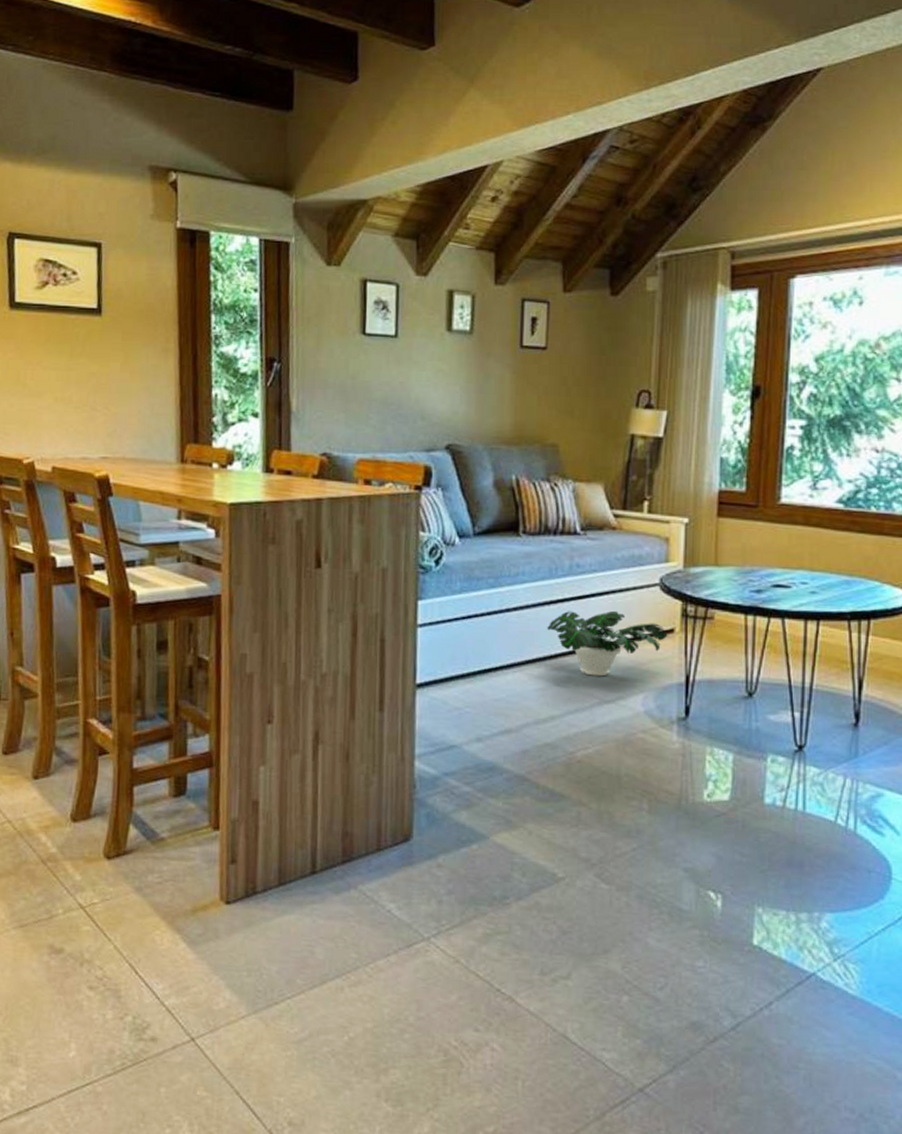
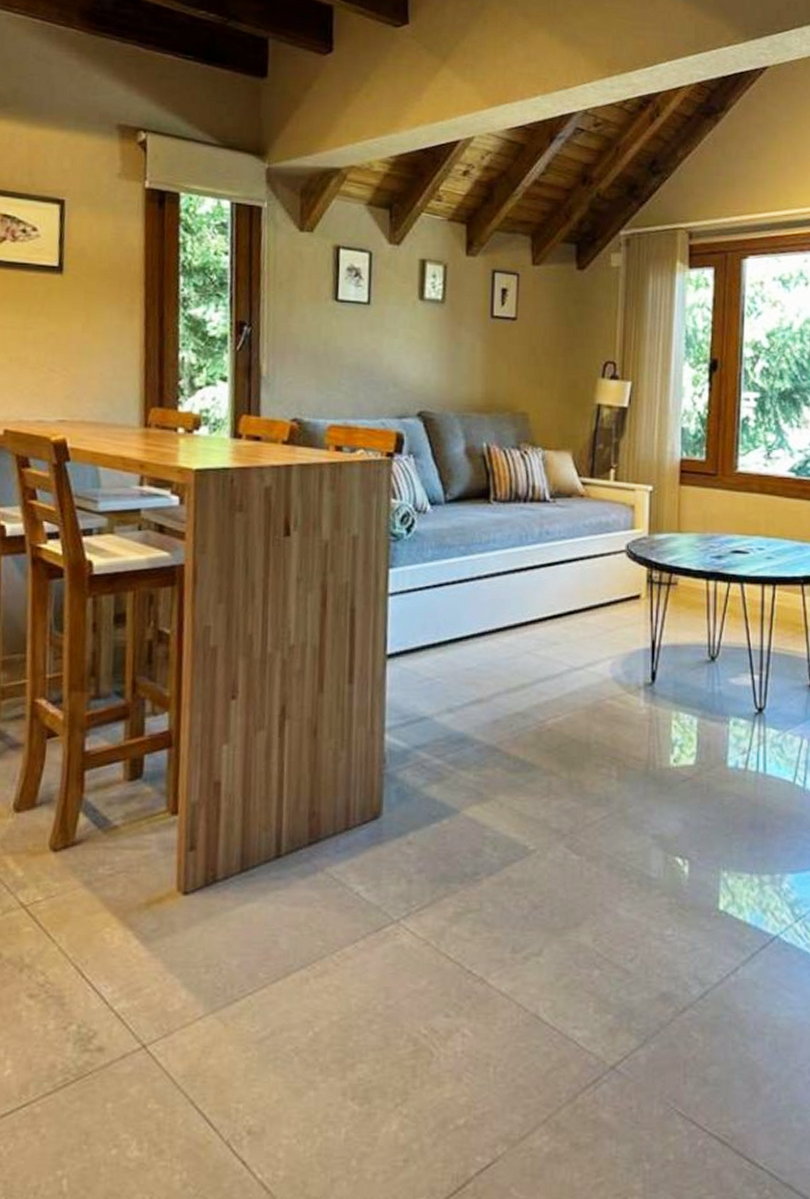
potted plant: present [547,610,668,677] -> none [518,577,634,644]

